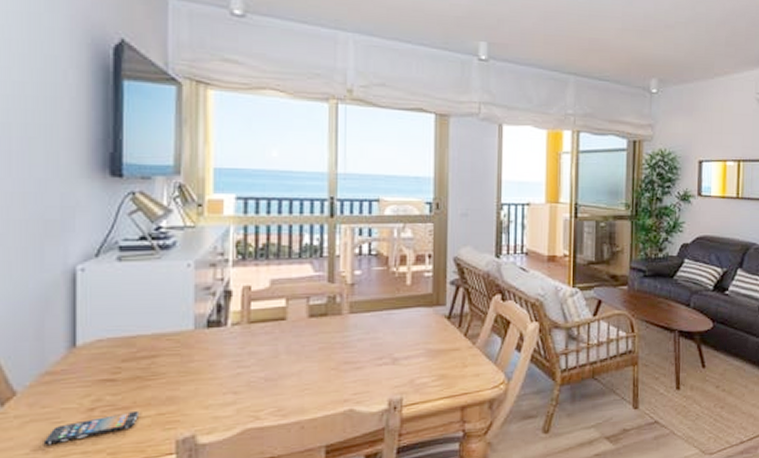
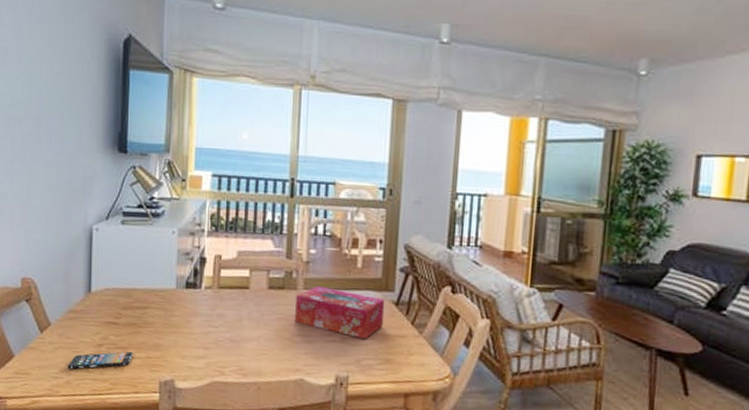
tissue box: none [341,309,437,357] -> present [295,286,385,339]

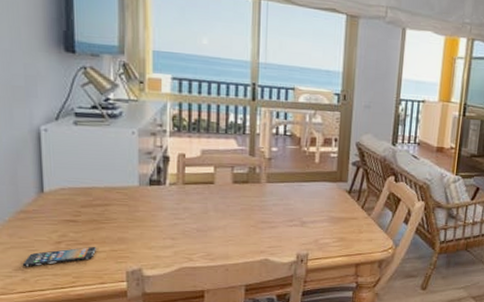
tissue box: present [295,286,385,339] -> none [259,180,340,222]

